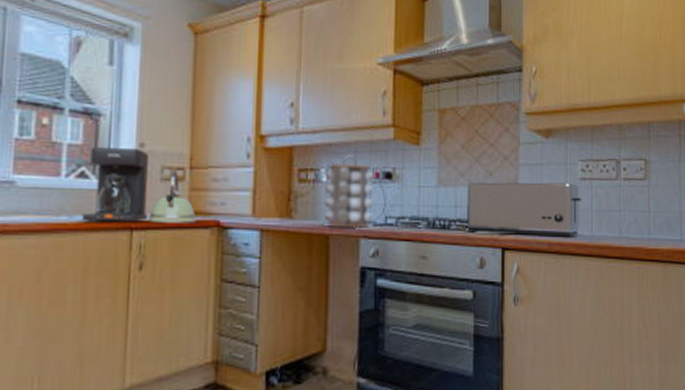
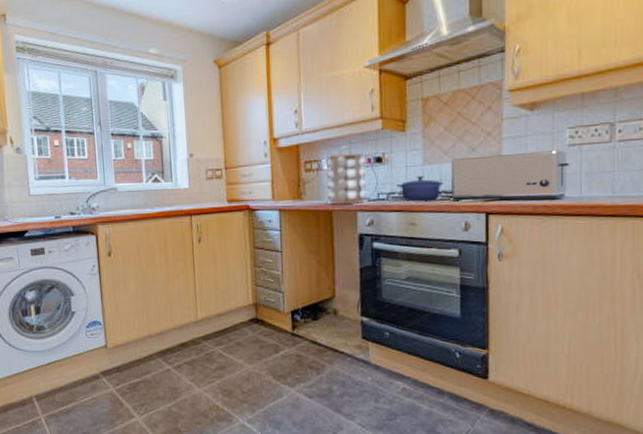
coffee maker: present [83,147,150,222] -> none [159,158,201,211]
kettle: present [148,170,197,223] -> none [201,171,233,210]
cooking pot: none [408,199,459,231] -> present [397,175,443,202]

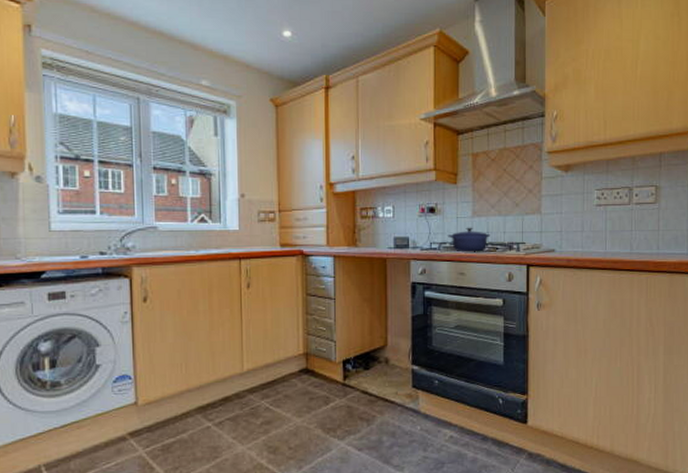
spice rack: present [325,146,367,206] -> none [381,195,420,254]
toaster: present [451,150,570,201] -> none [497,209,597,254]

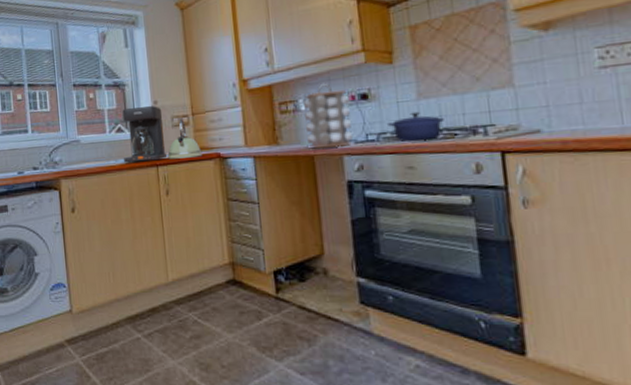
coffee maker: none [205,199,251,254] -> present [122,106,168,163]
kettle: none [251,213,286,253] -> present [168,118,203,160]
spice rack: none [381,195,420,254] -> present [302,84,353,150]

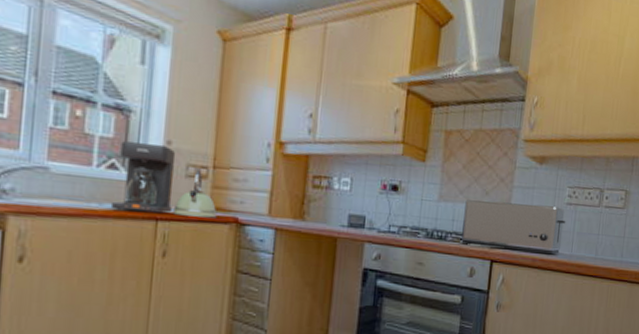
spice rack: present [302,84,353,150] -> none [334,166,381,234]
cooking pot: present [388,111,444,143] -> none [409,212,455,241]
toaster: none [451,74,604,140] -> present [461,200,566,255]

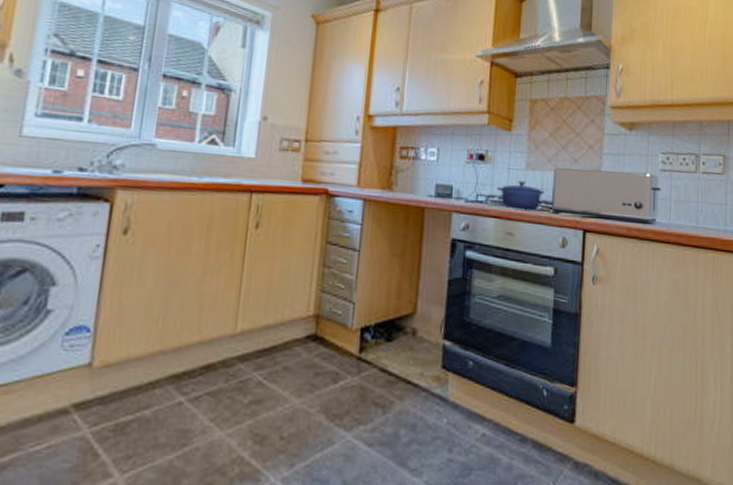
coffee maker: present [112,141,176,214] -> none [210,118,271,186]
kettle: present [173,168,217,219] -> none [266,142,309,190]
cooking pot: none [409,212,455,241] -> present [497,180,544,211]

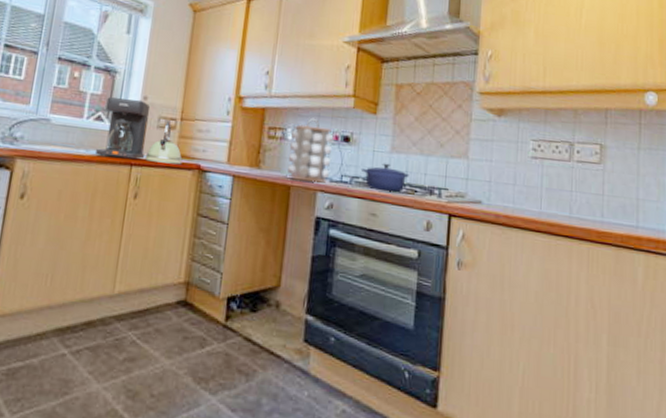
coffee maker: none [210,118,271,186] -> present [96,97,151,160]
kettle: none [266,142,309,190] -> present [145,120,183,165]
spice rack: none [421,137,467,204] -> present [288,119,333,184]
toaster: present [551,168,662,224] -> none [416,151,532,211]

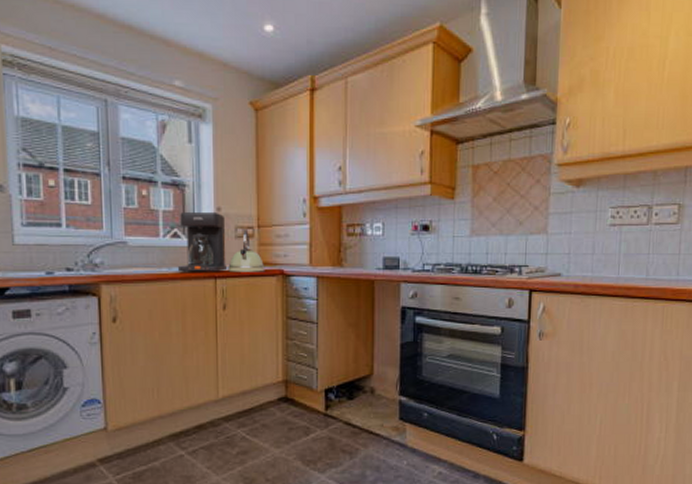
spice rack: present [288,119,333,184] -> none [369,211,412,275]
cooking pot: present [362,163,409,193] -> none [443,247,490,275]

